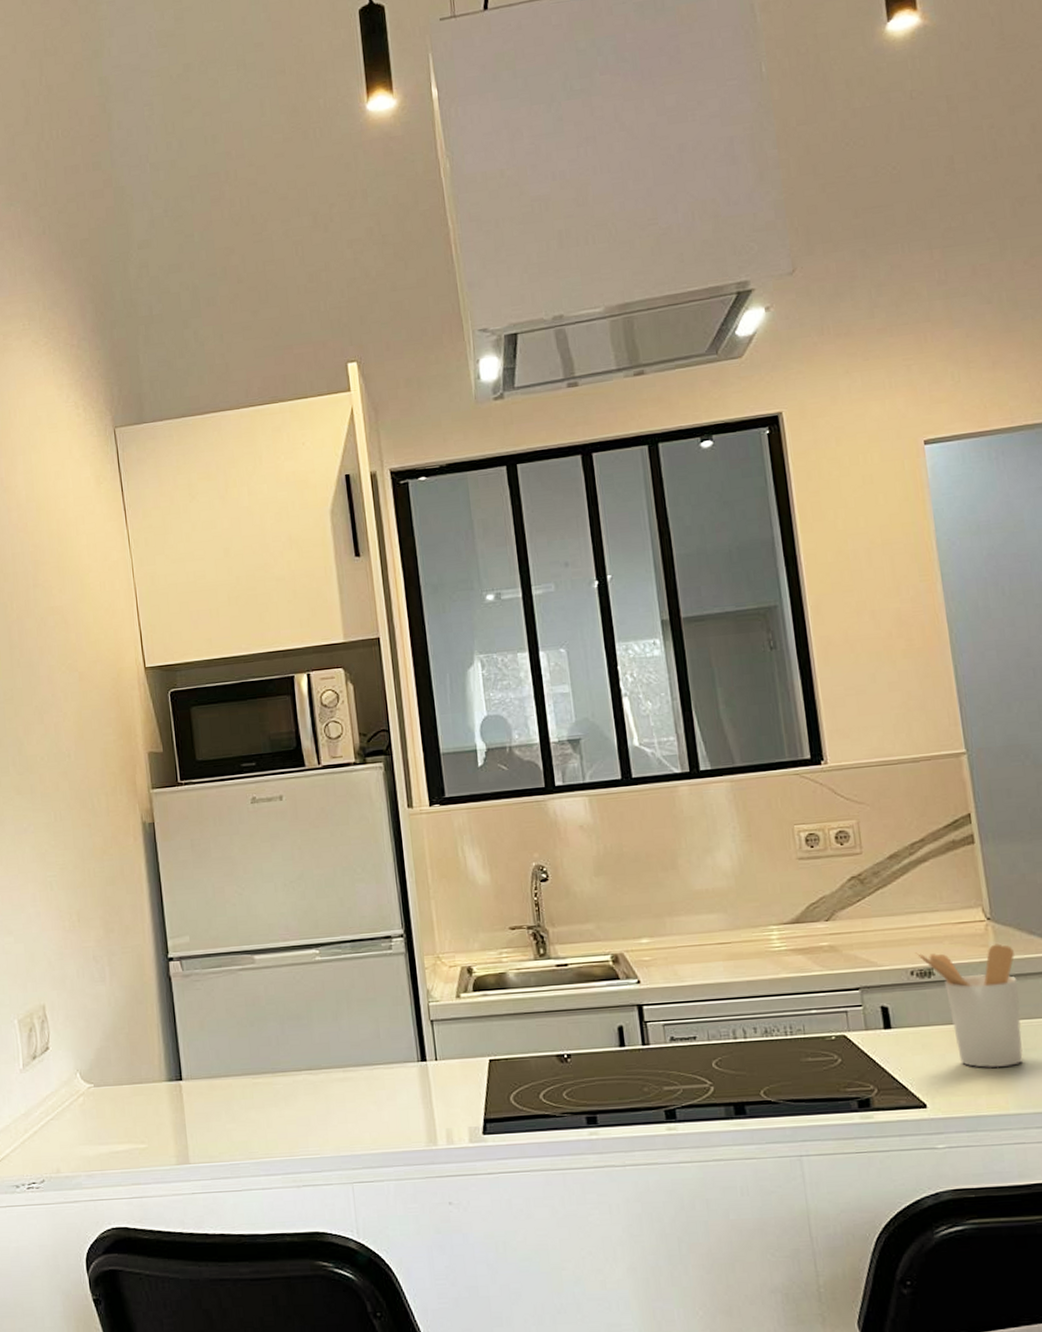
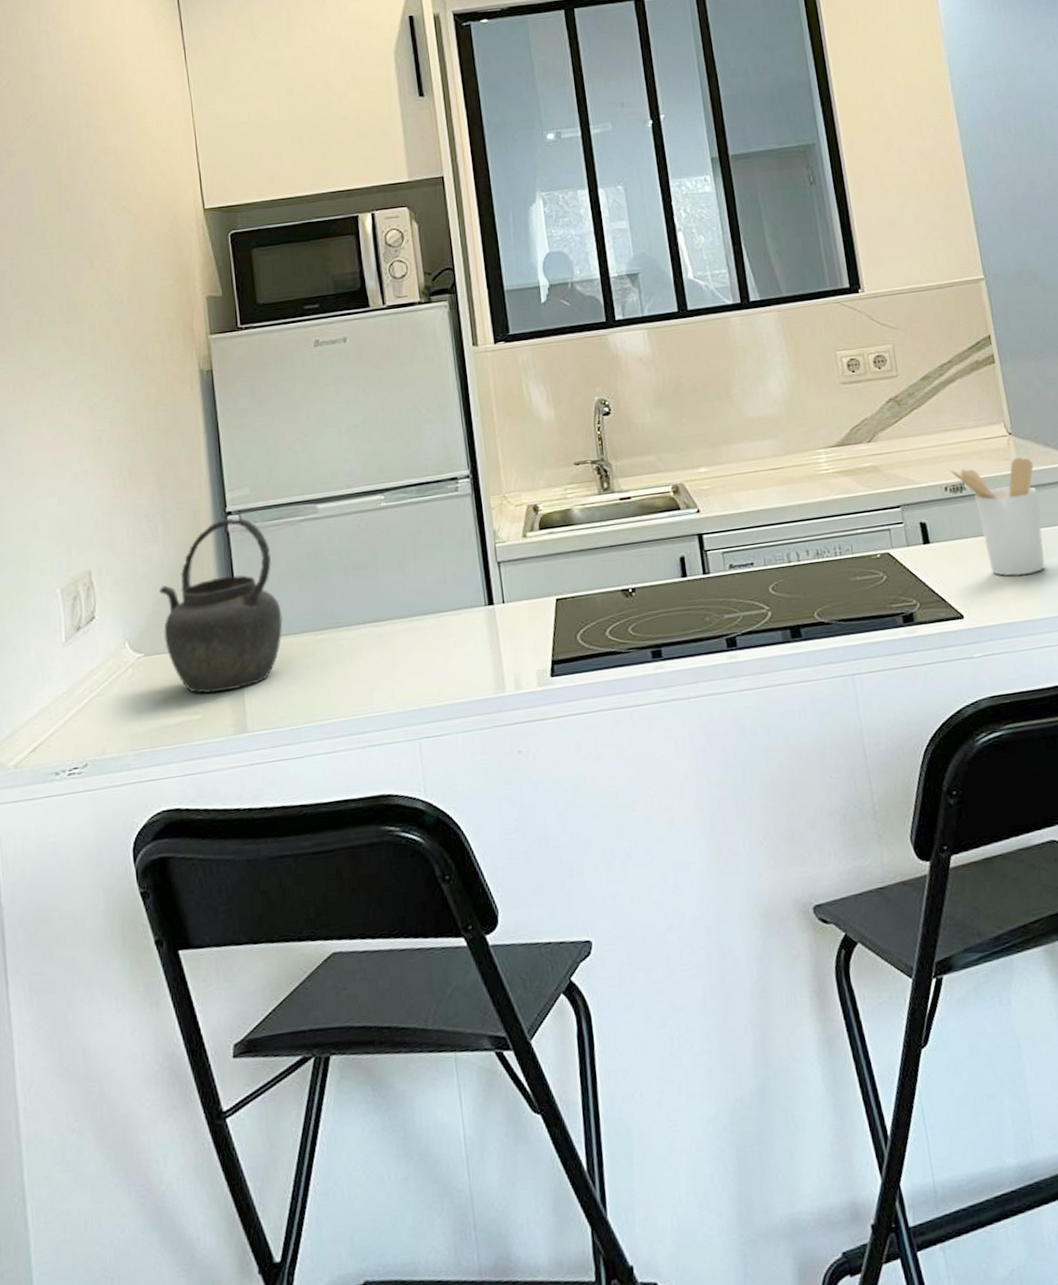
kettle: none [107,964,222,1126] -> present [159,518,283,695]

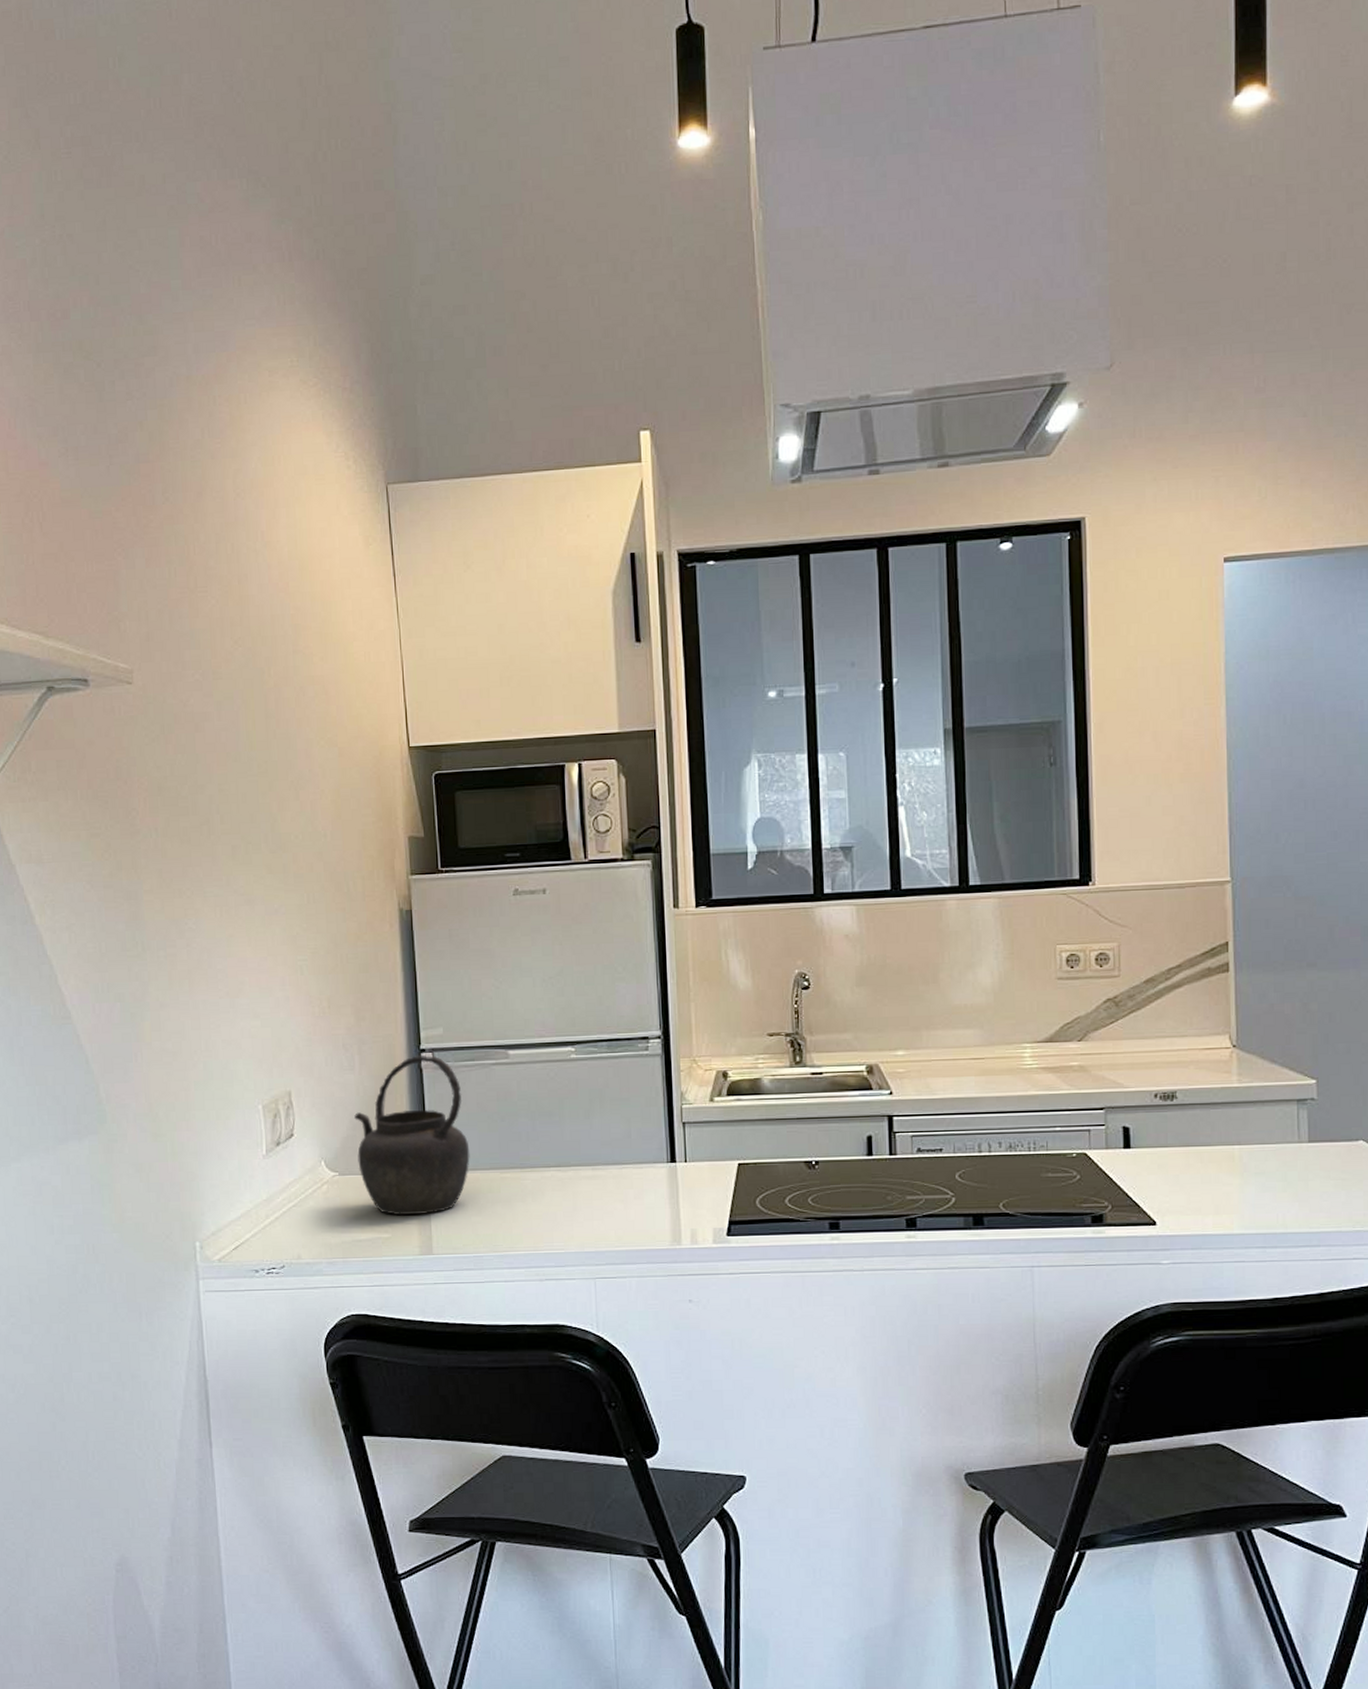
utensil holder: present [947,457,1046,576] -> none [1160,1070,1255,1190]

